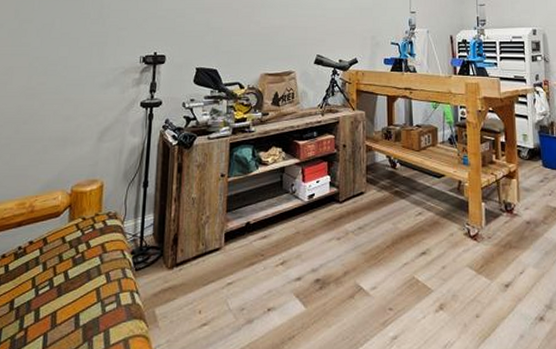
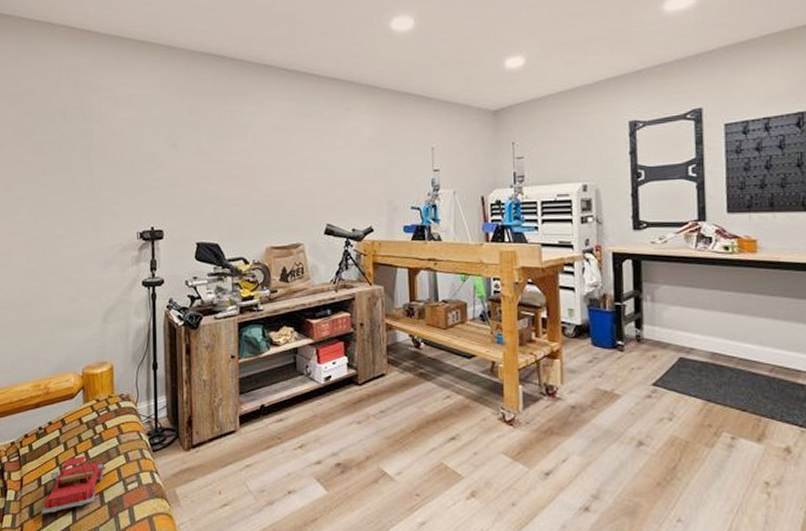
toy car: none [9,276,85,340] -> present [41,455,106,514]

